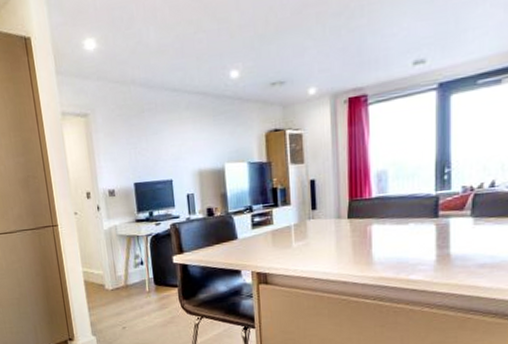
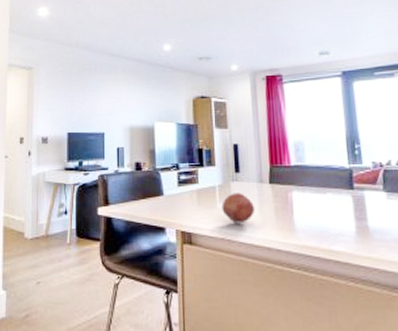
fruit: none [297,230,332,261] -> present [222,193,255,224]

